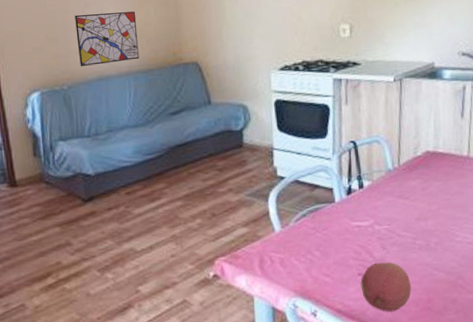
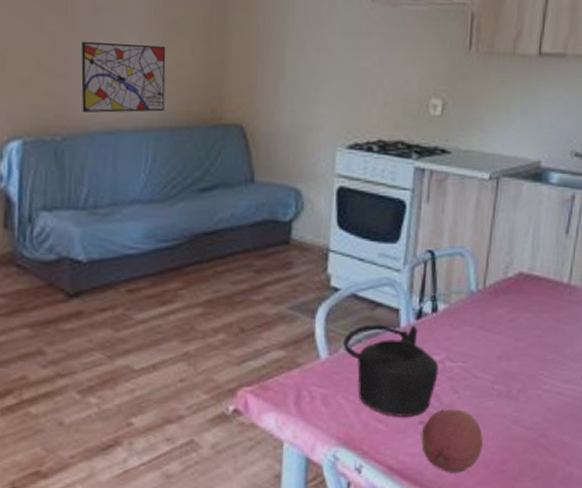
teapot: none [292,199,369,271] -> present [343,324,439,417]

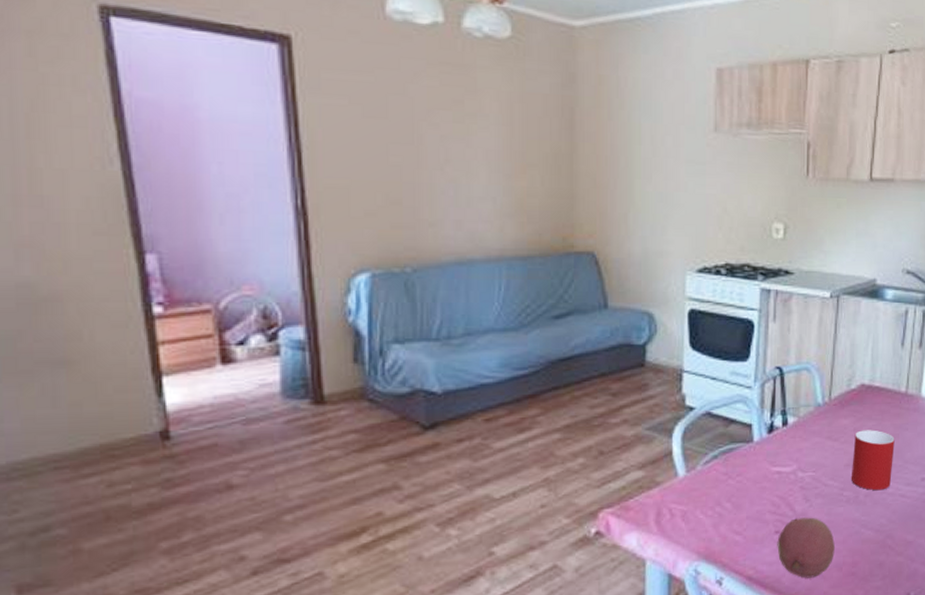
wall art: present [81,41,166,113] -> none [429,172,517,244]
teapot: present [343,324,439,417] -> none [700,439,791,528]
cup: none [503,321,554,386] -> present [851,430,895,491]

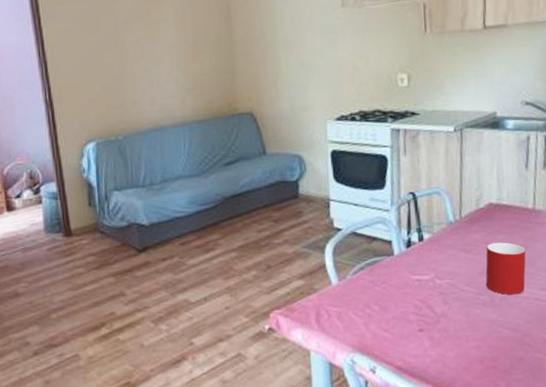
fruit: present [777,517,836,578] -> none [421,318,476,370]

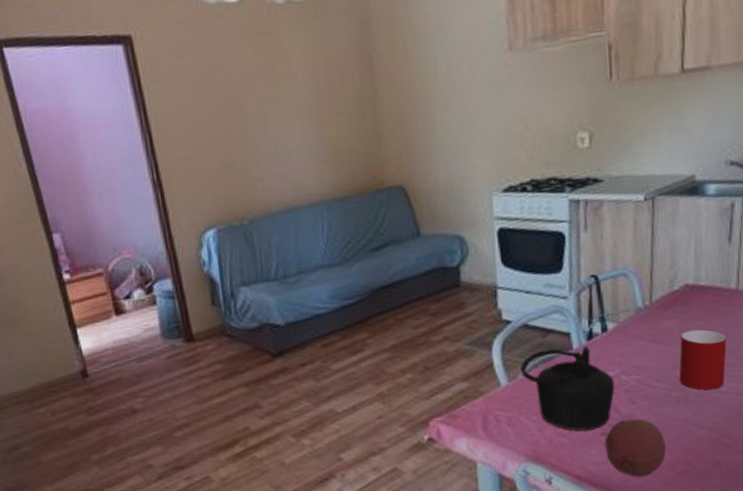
teapot: none [349,252,430,327] -> present [520,345,615,431]
fruit: none [421,318,476,370] -> present [604,418,667,477]

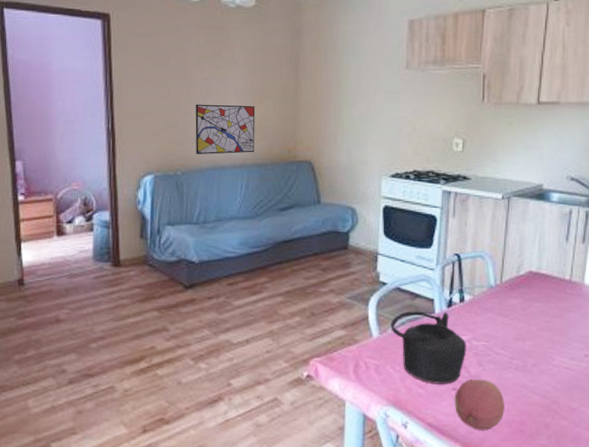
wall art: none [253,127,333,197] -> present [195,104,256,155]
cup: present [679,329,727,390] -> none [519,310,560,362]

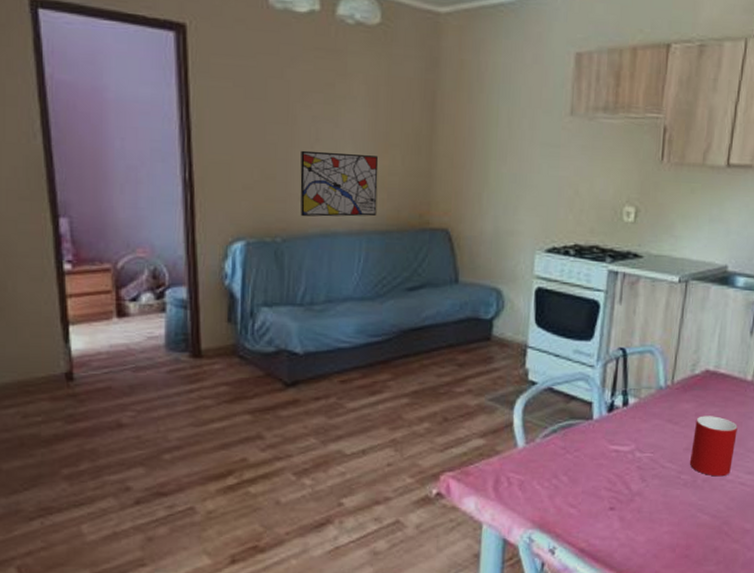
teapot: present [391,311,467,384] -> none [539,416,629,503]
fruit: present [454,379,506,430] -> none [611,497,670,556]
cup: none [519,310,560,362] -> present [689,416,738,477]

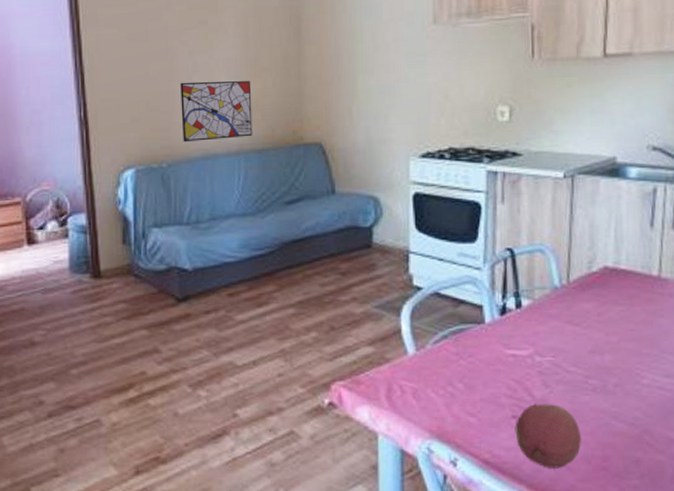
fruit: none [611,497,670,556] -> present [515,404,582,468]
cup: present [689,416,738,477] -> none [596,315,648,381]

